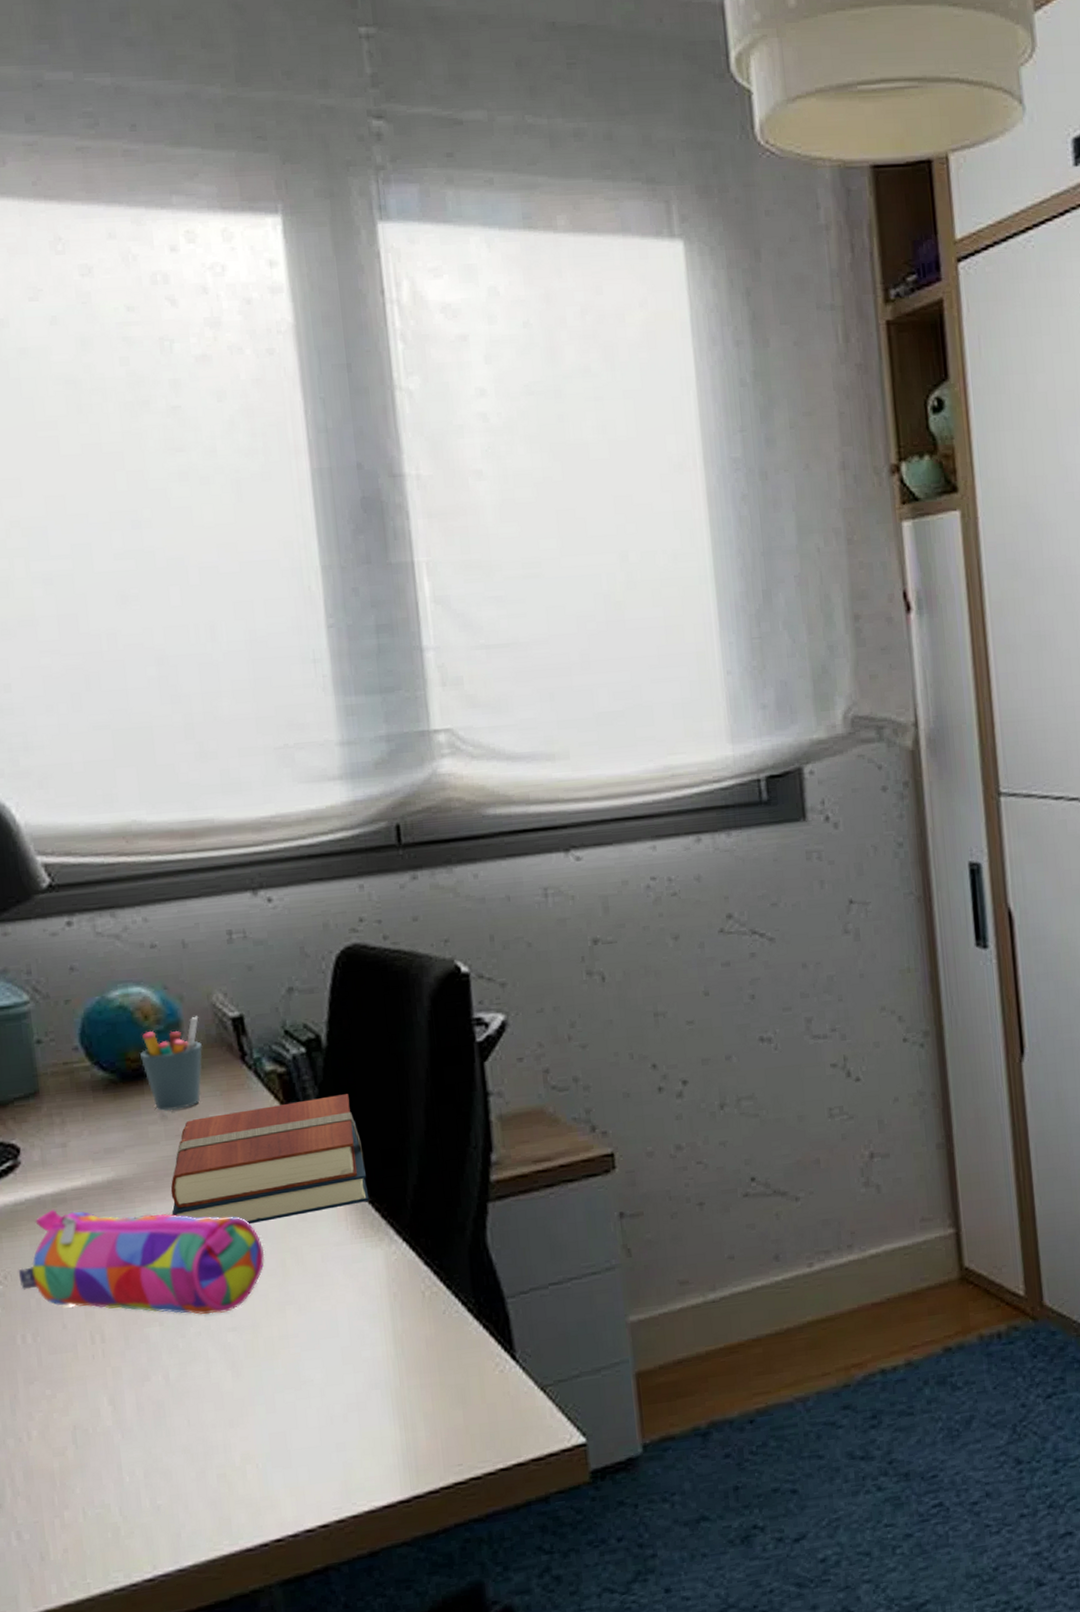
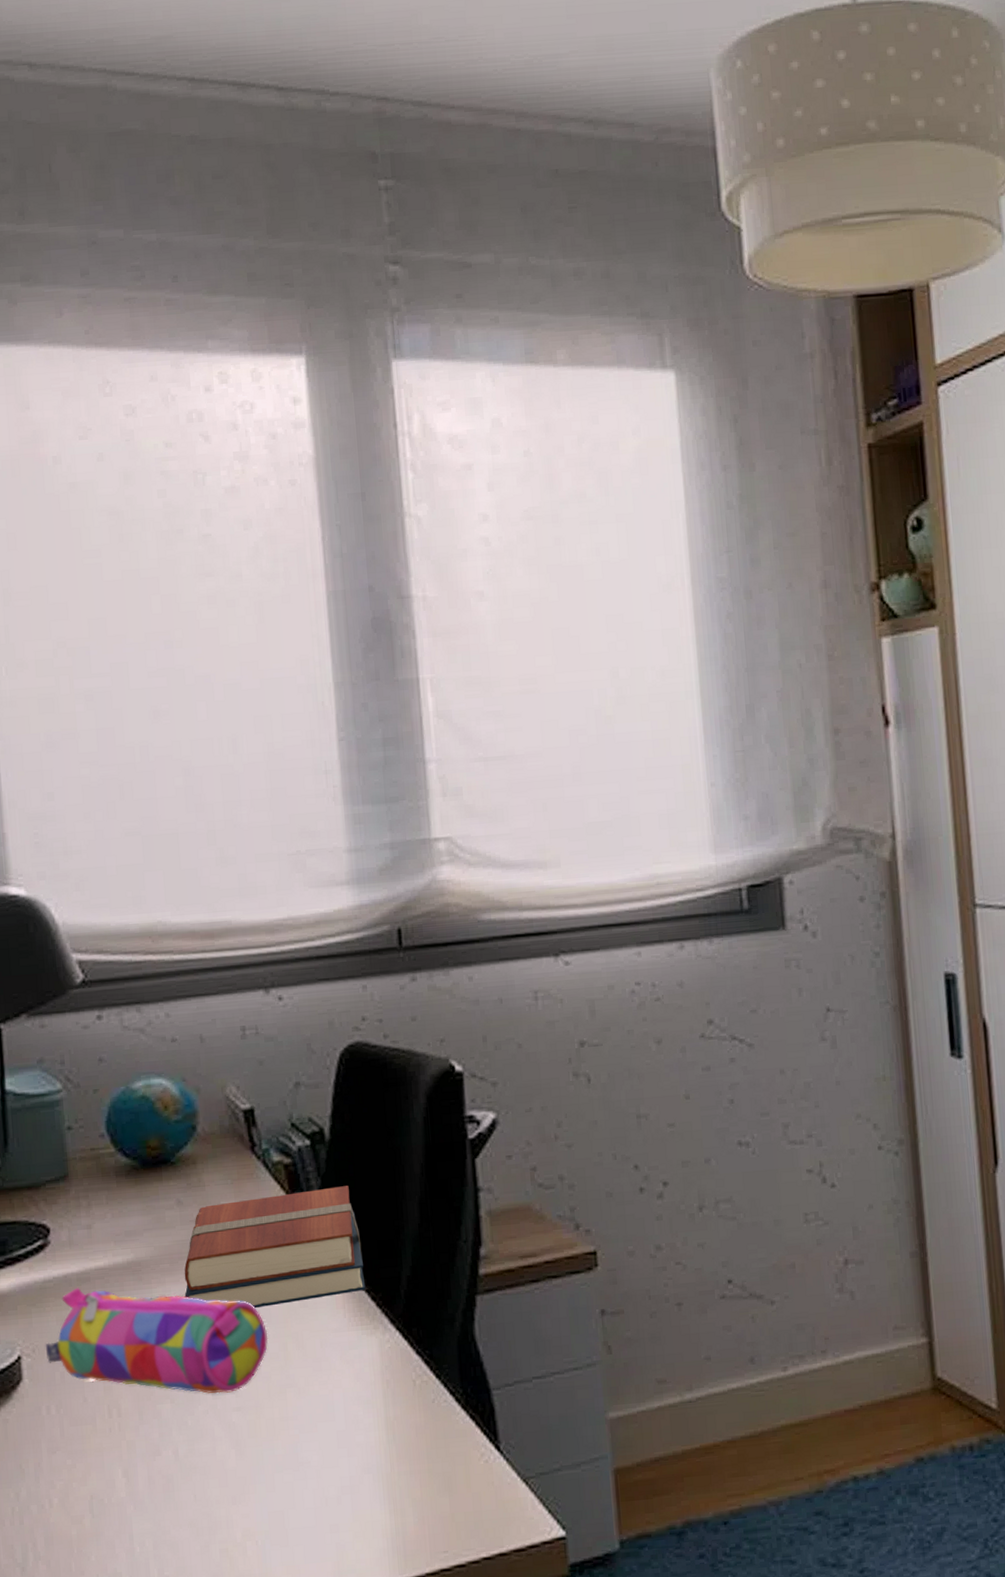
pen holder: present [140,1016,203,1111] -> none [160,1107,217,1198]

